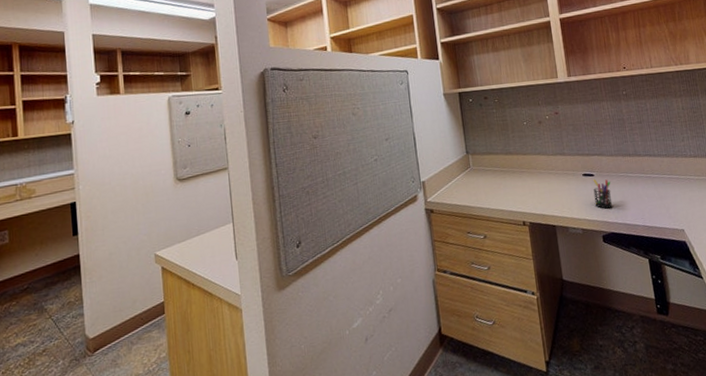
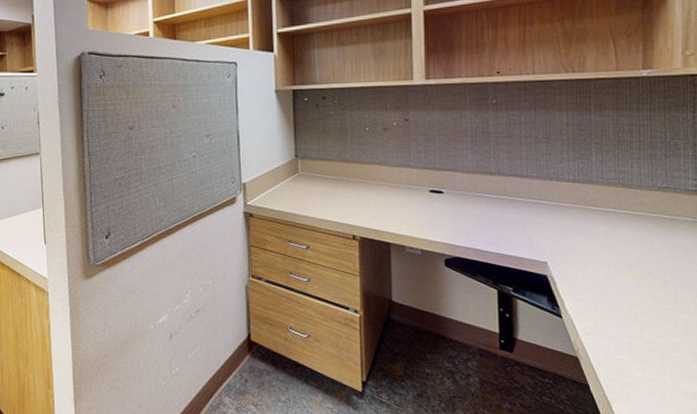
pen holder: present [593,178,613,209] -> none [440,196,463,231]

